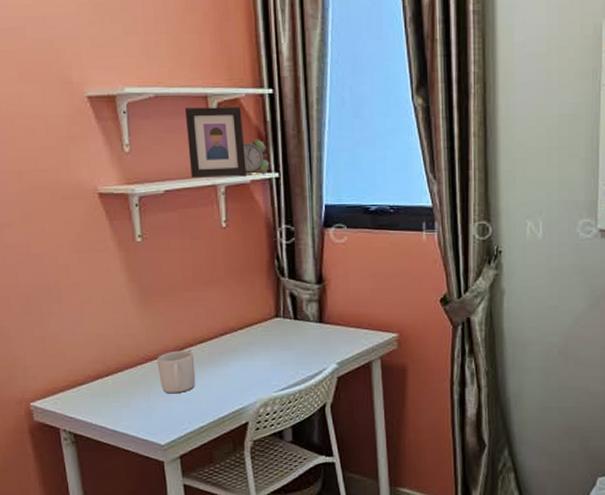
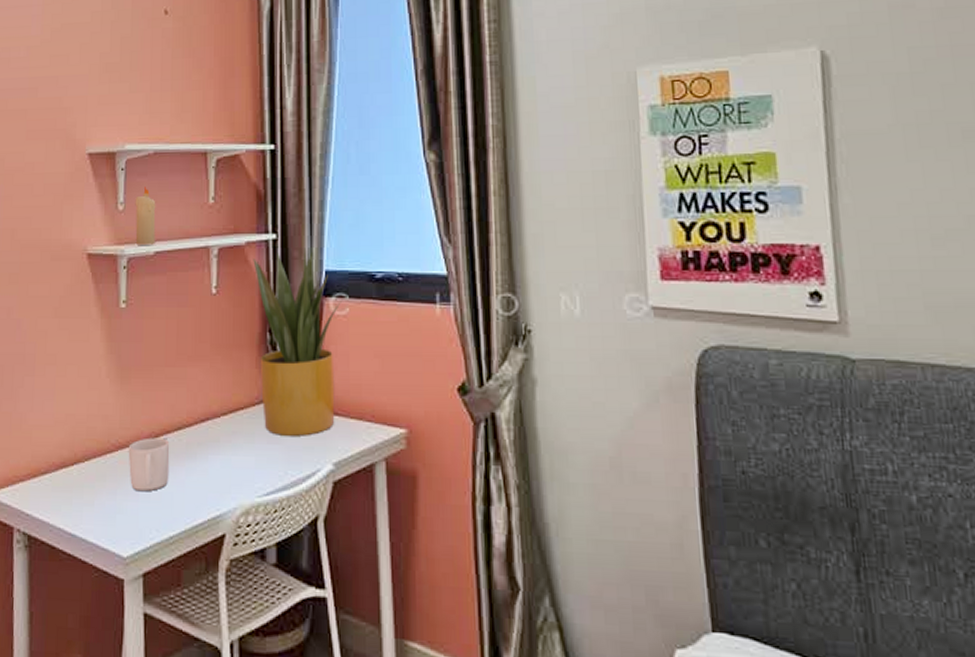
candle: none [140,129,164,184] -> present [135,187,156,245]
picture frame: present [184,106,247,179] -> none [182,163,242,240]
alarm clock: present [242,139,272,174] -> none [239,197,270,235]
planter: none [258,185,342,343] -> present [253,248,343,436]

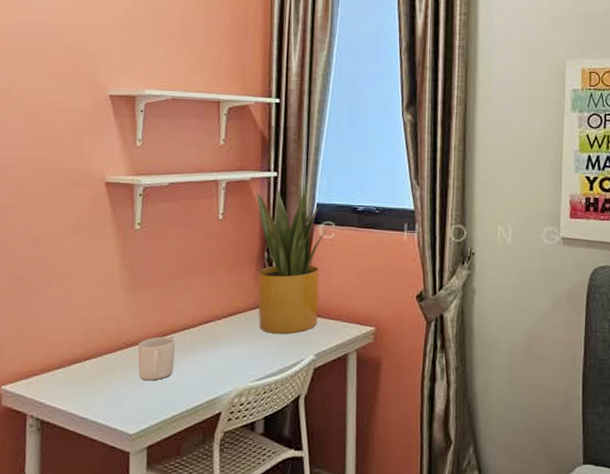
candle: present [135,187,156,245] -> none [151,127,172,177]

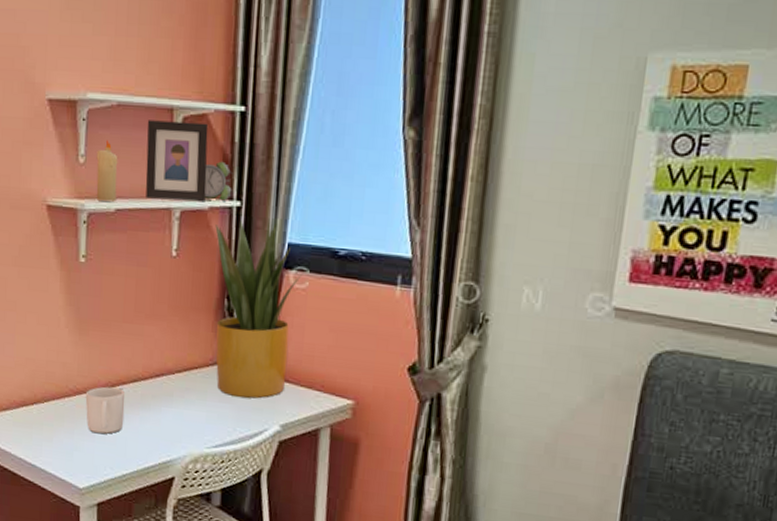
candle: none [151,127,172,177] -> present [96,140,118,202]
picture frame: none [196,110,250,174] -> present [145,120,209,202]
alarm clock: none [246,141,273,172] -> present [204,161,236,201]

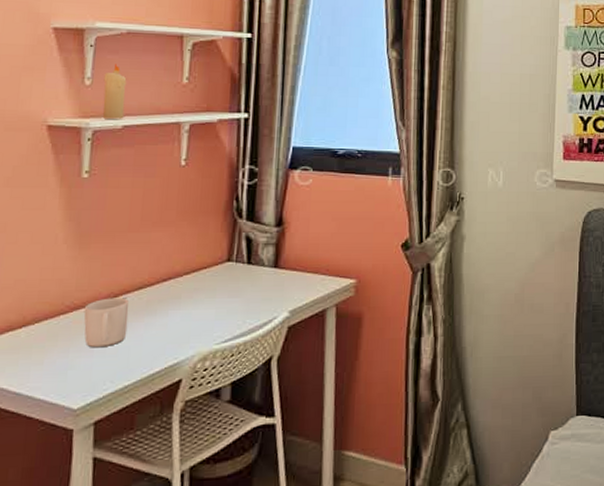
picture frame: present [145,120,209,202] -> none [154,45,217,116]
alarm clock: present [204,161,236,201] -> none [213,79,244,114]
planter: present [215,218,303,399] -> none [224,126,307,290]

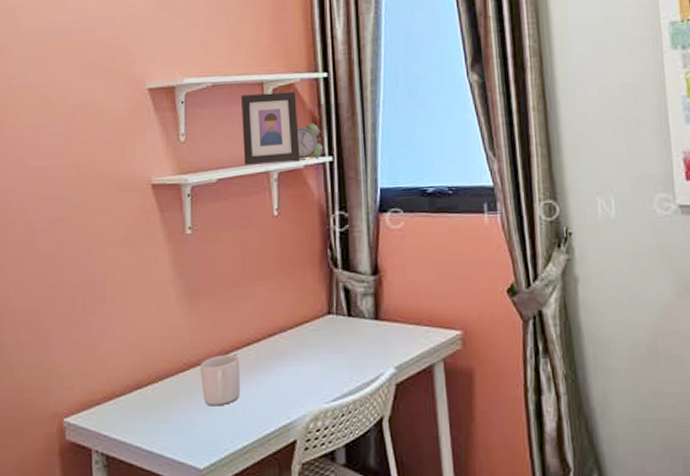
candle: present [102,64,127,119] -> none [196,118,217,173]
picture frame: none [154,45,217,116] -> present [240,91,300,167]
alarm clock: none [213,79,244,114] -> present [296,122,326,159]

